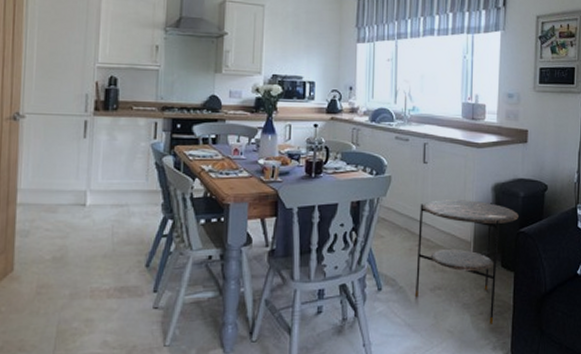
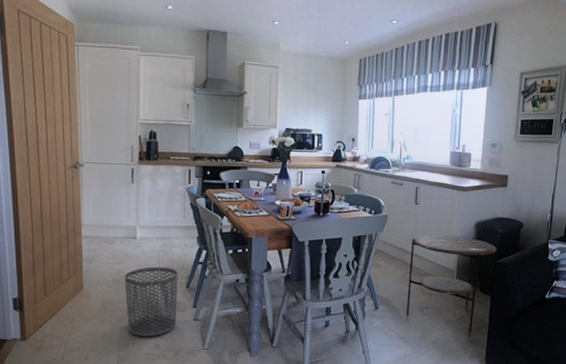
waste bin: none [67,241,136,332] -> present [124,267,178,337]

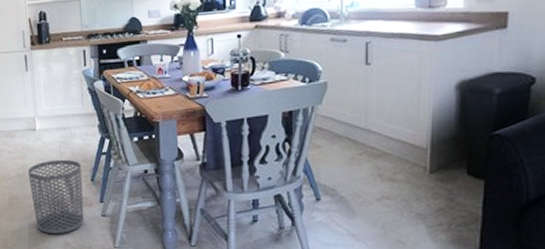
side table: present [406,235,497,338] -> none [358,102,492,236]

